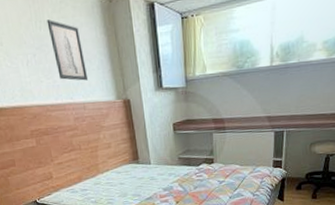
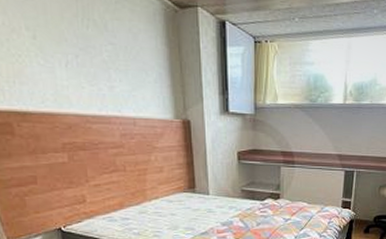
wall art: present [46,20,89,81] -> none [96,19,143,93]

